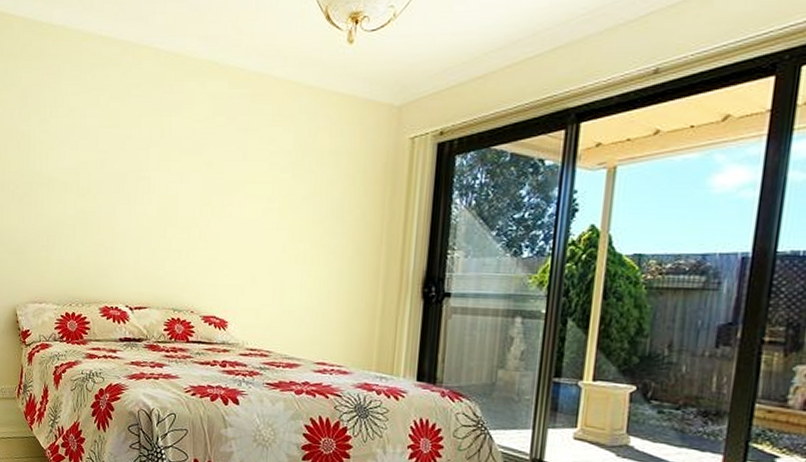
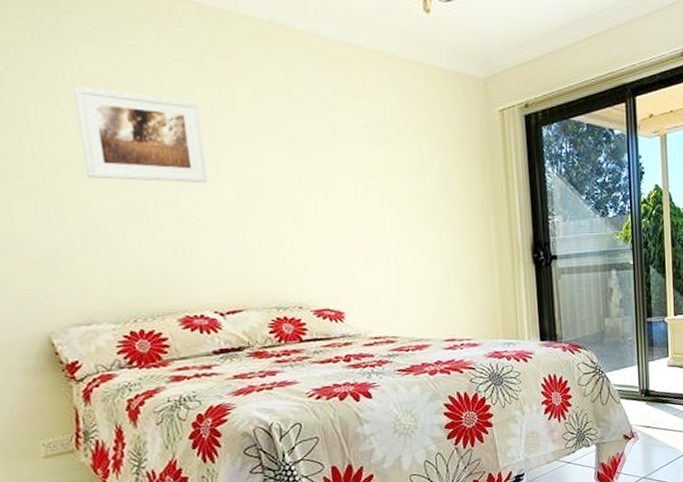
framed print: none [58,118,142,198] -> present [73,86,208,184]

